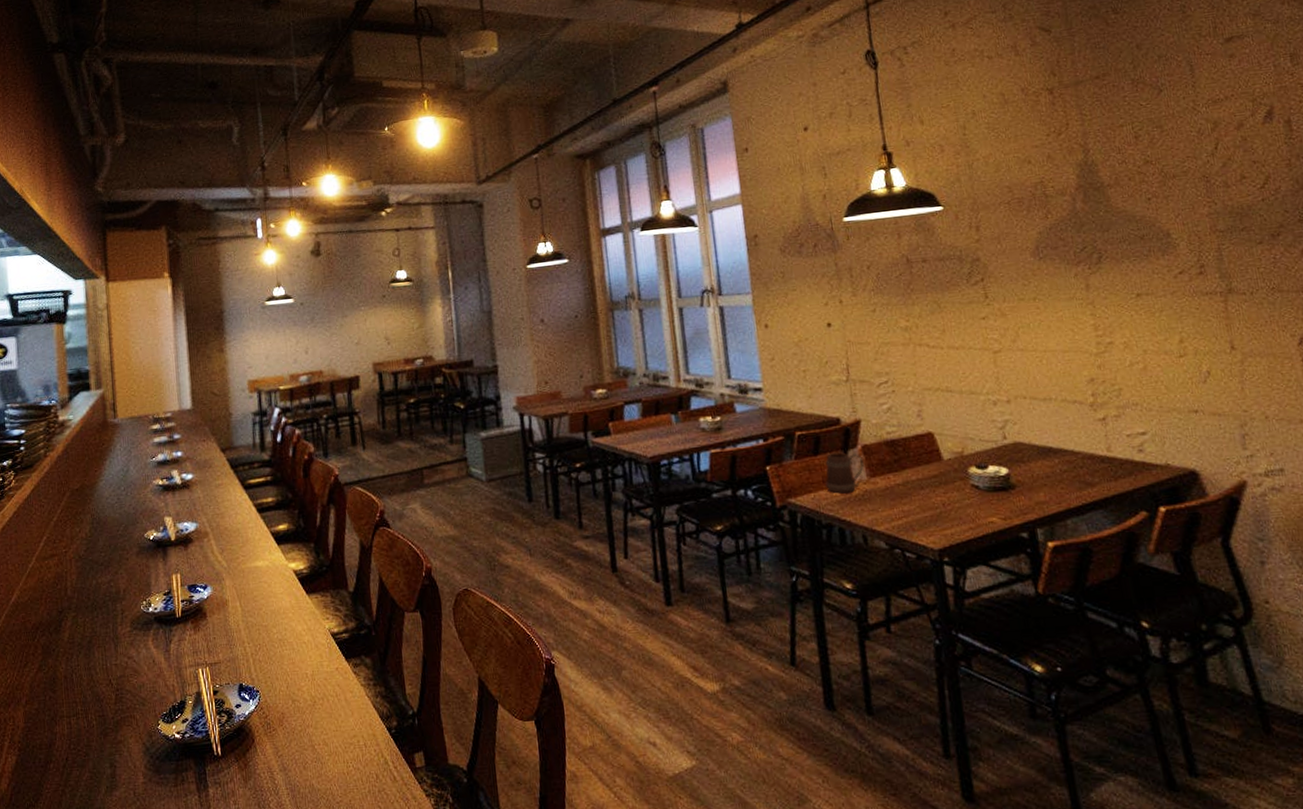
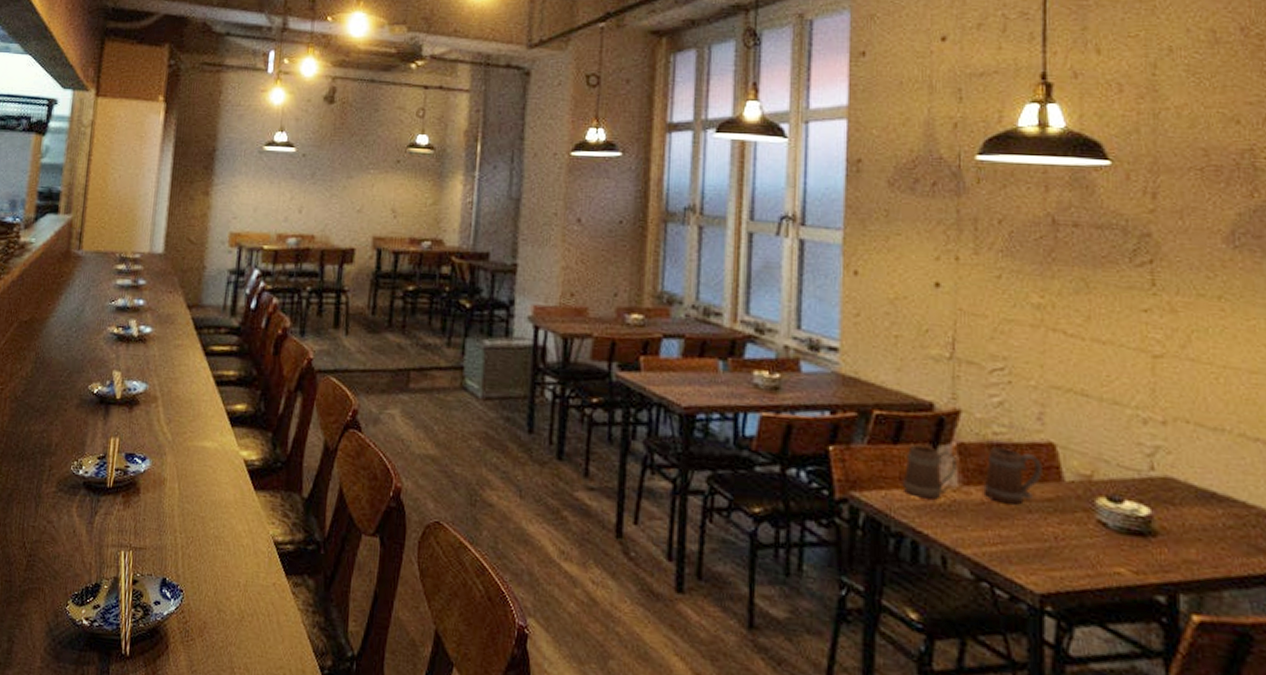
beer mug: none [885,443,928,486] -> present [983,447,1042,505]

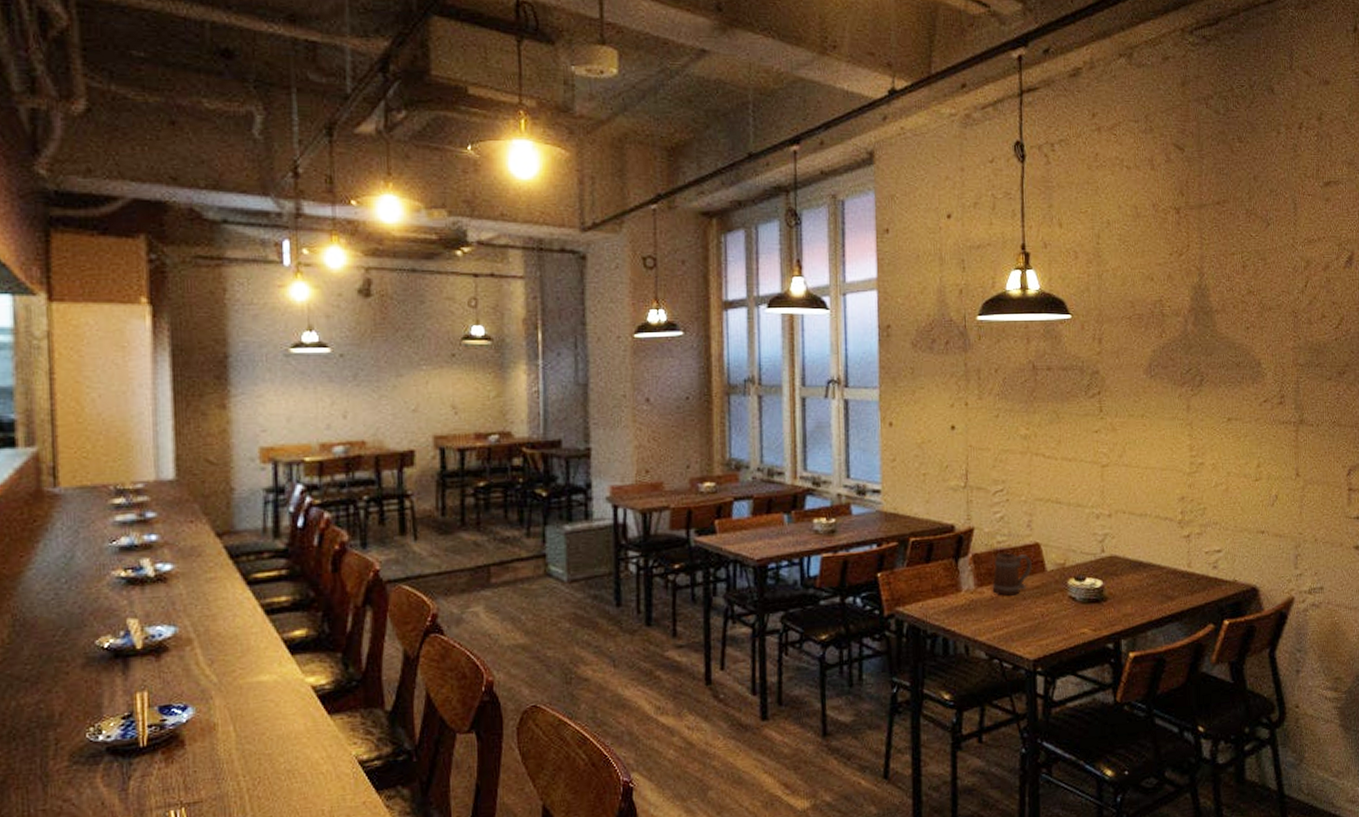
beer mug: present [902,445,956,500] -> none [934,560,973,603]

